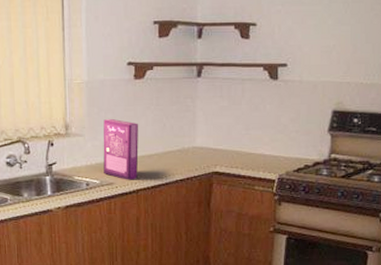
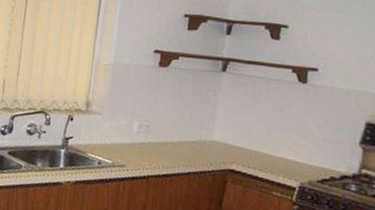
cereal box: present [103,118,139,180] -> none [117,101,158,166]

